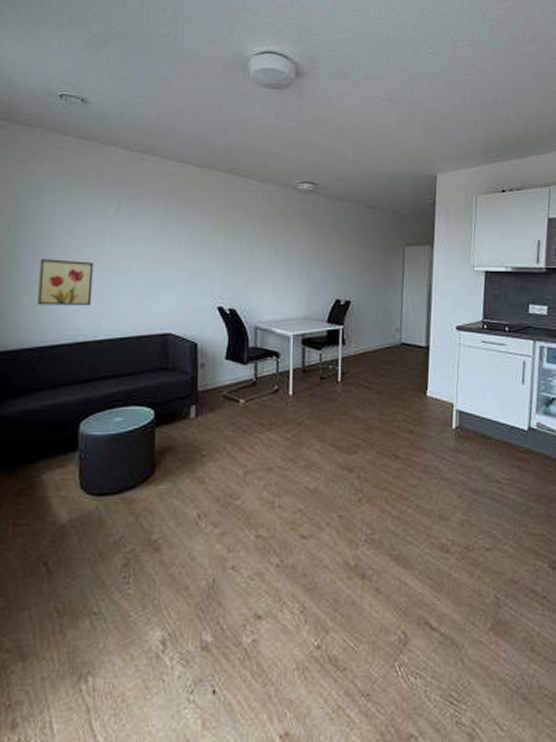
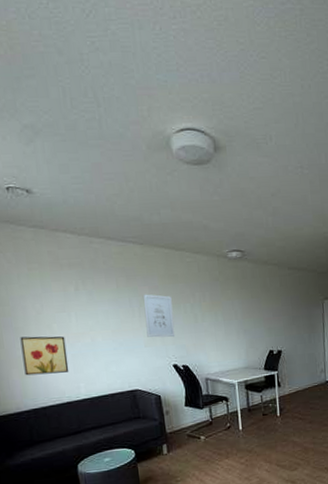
wall art: none [192,222,227,275] -> present [143,294,175,338]

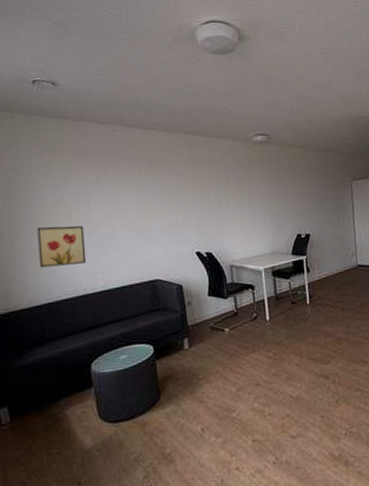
wall art: present [143,294,175,338] -> none [166,180,199,225]

